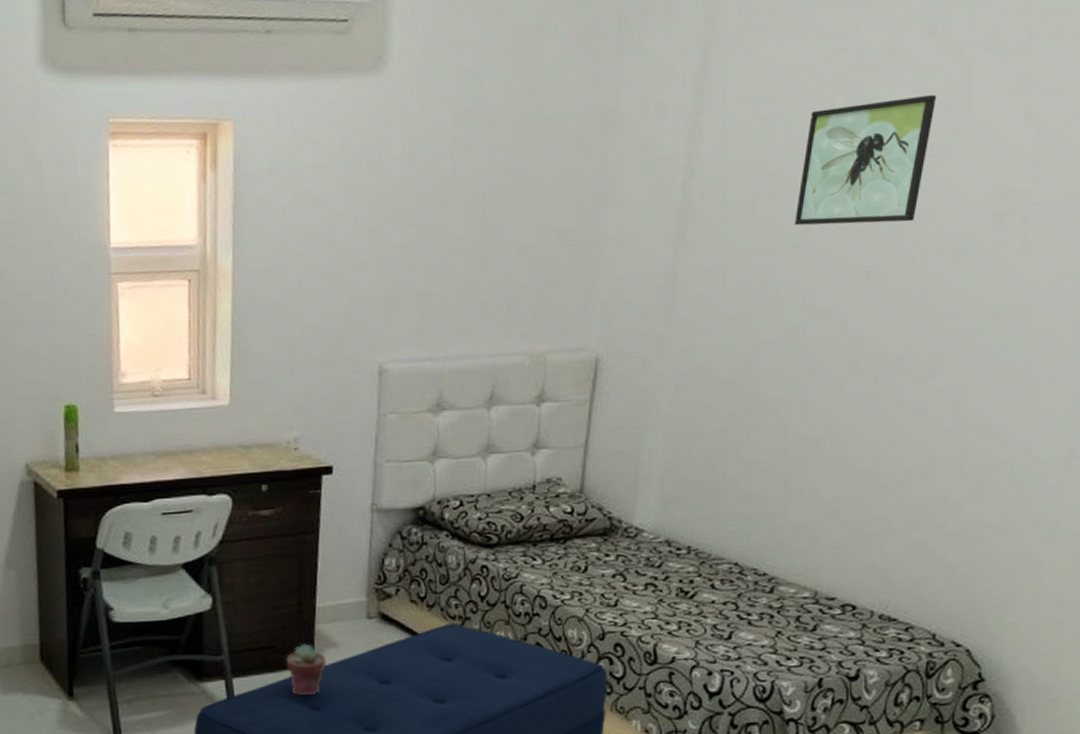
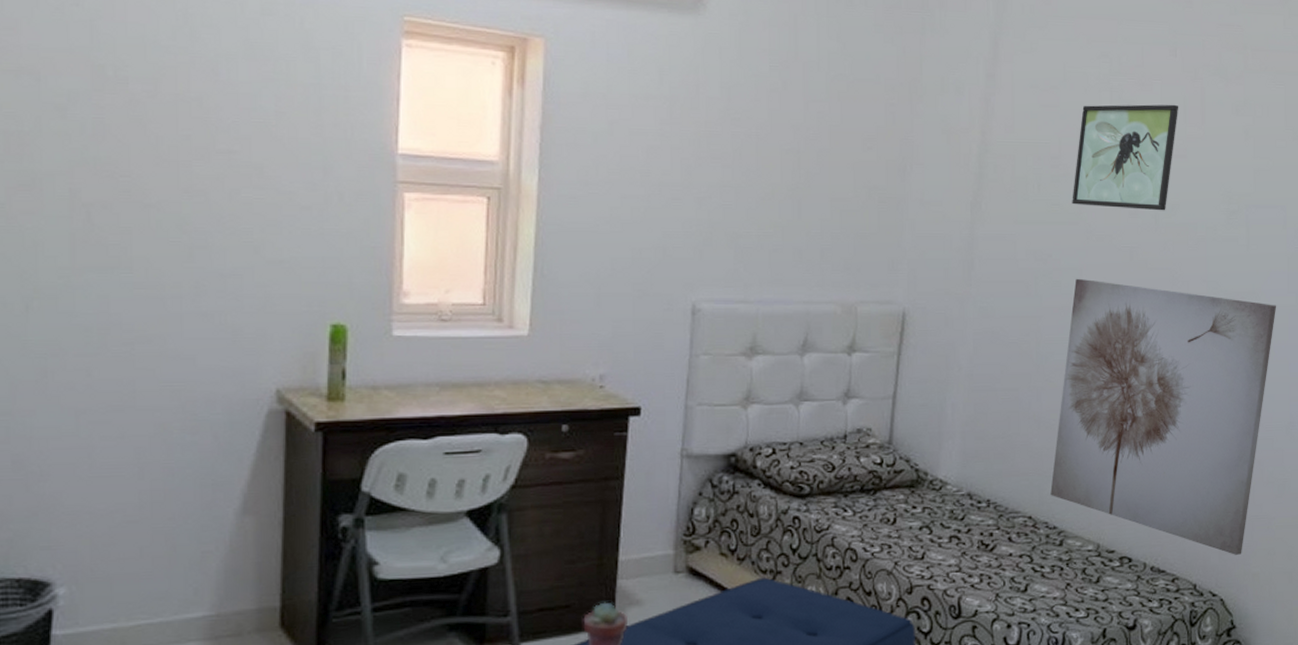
wall art: none [760,307,1060,603] -> present [1050,278,1277,555]

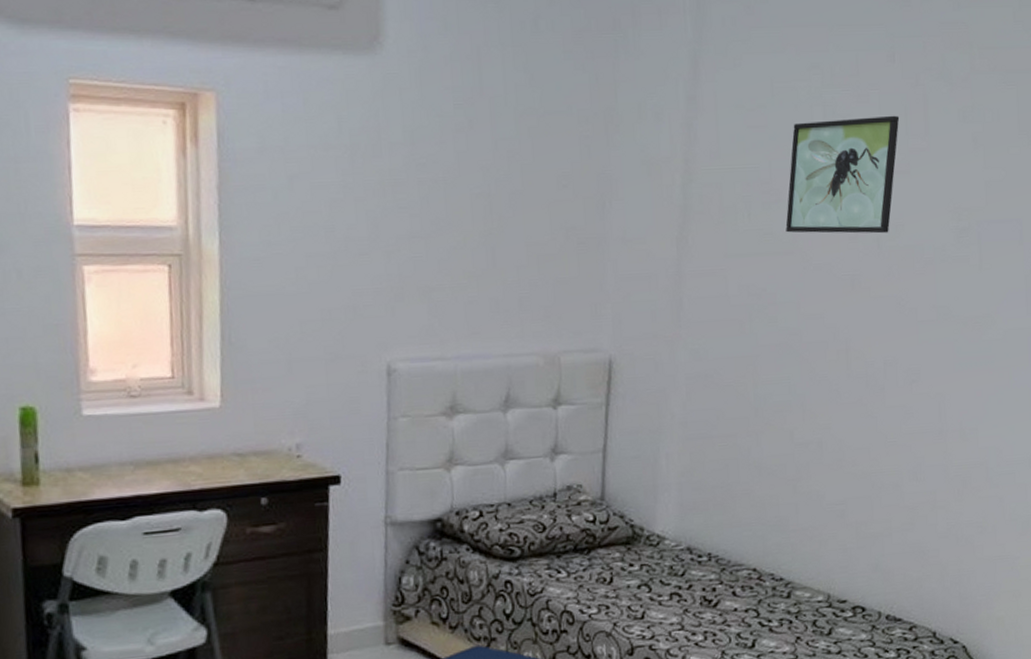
wall art: present [1050,278,1277,555] -> none [775,312,1015,599]

